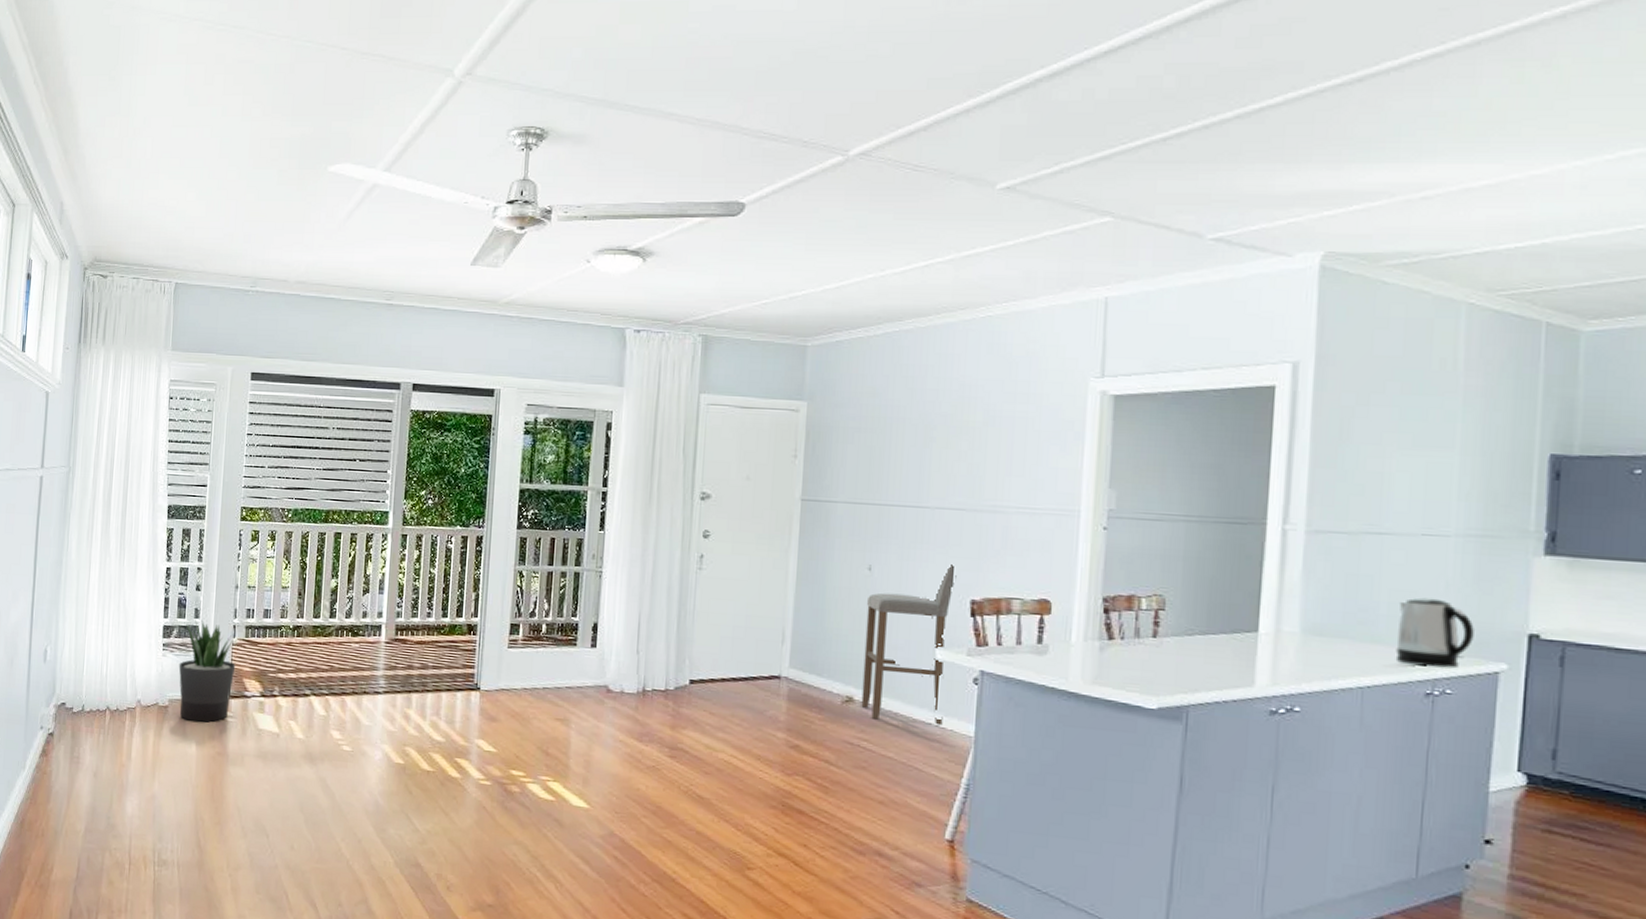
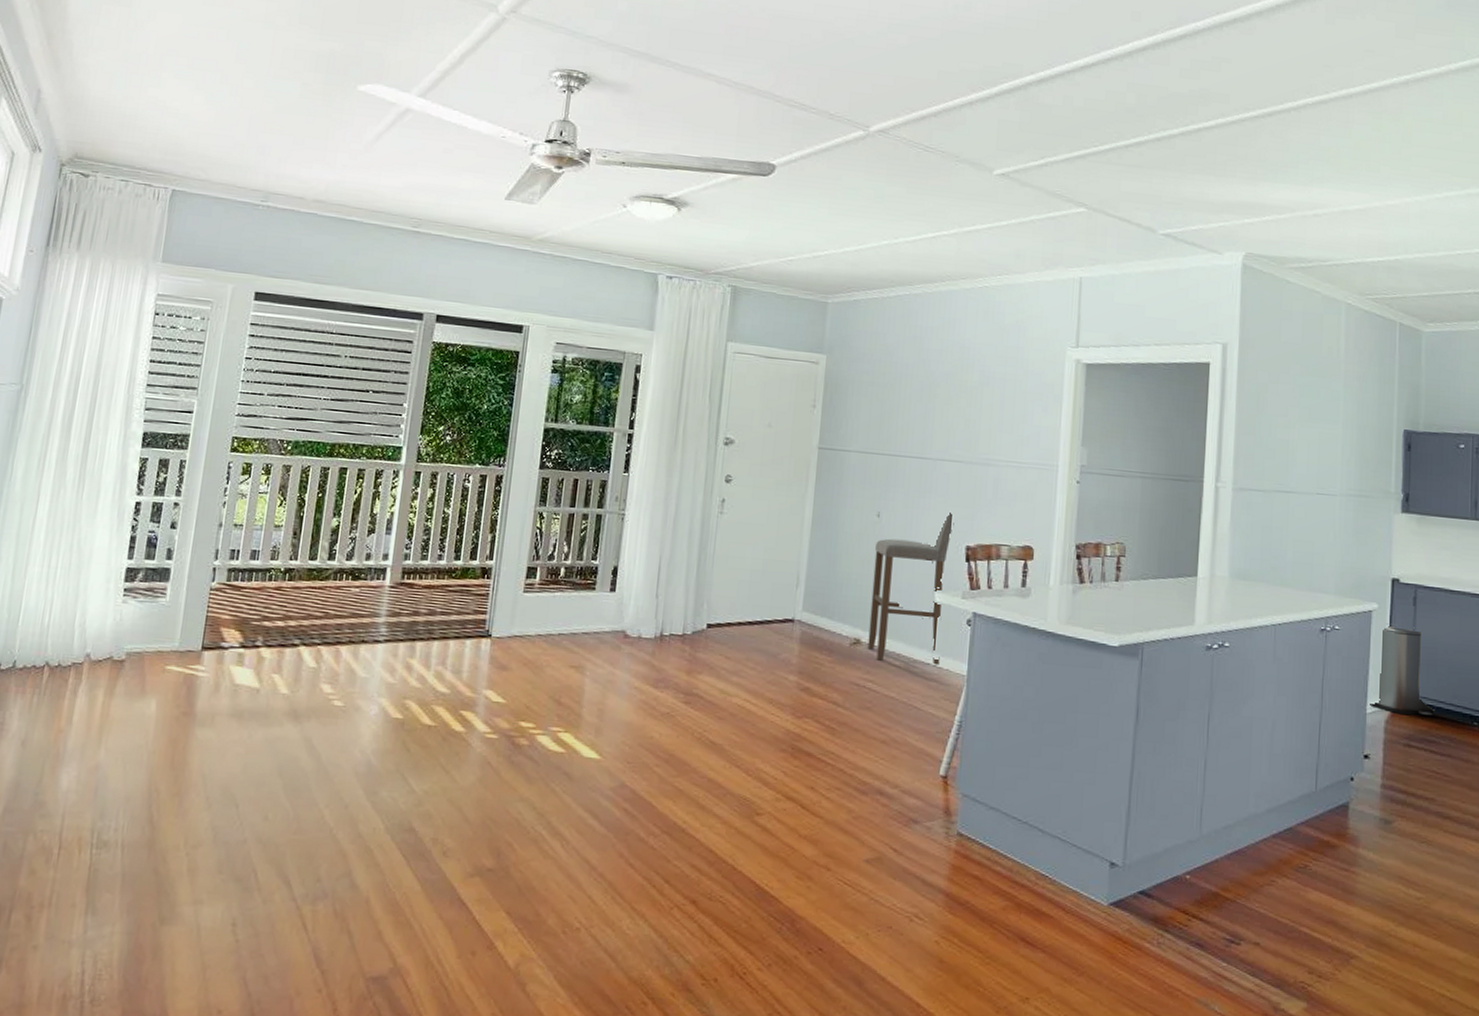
planter: present [178,617,236,723] -> none [138,559,214,678]
kettle: present [1395,597,1474,669] -> none [1299,547,1354,608]
pedal bin: none [1490,687,1589,798] -> present [1367,623,1435,716]

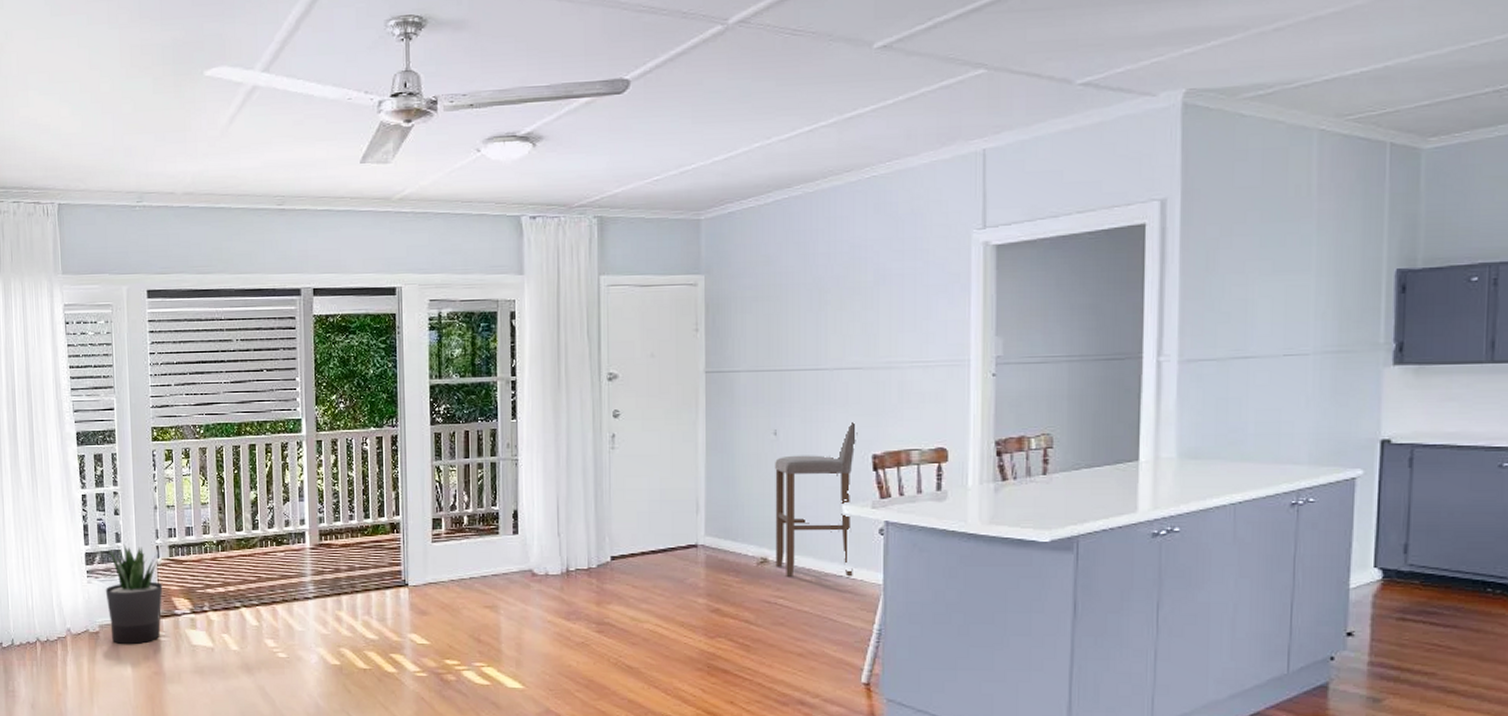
planter: none [138,559,214,678] -> present [105,542,163,644]
pedal bin: present [1367,623,1435,716] -> none [1350,490,1436,587]

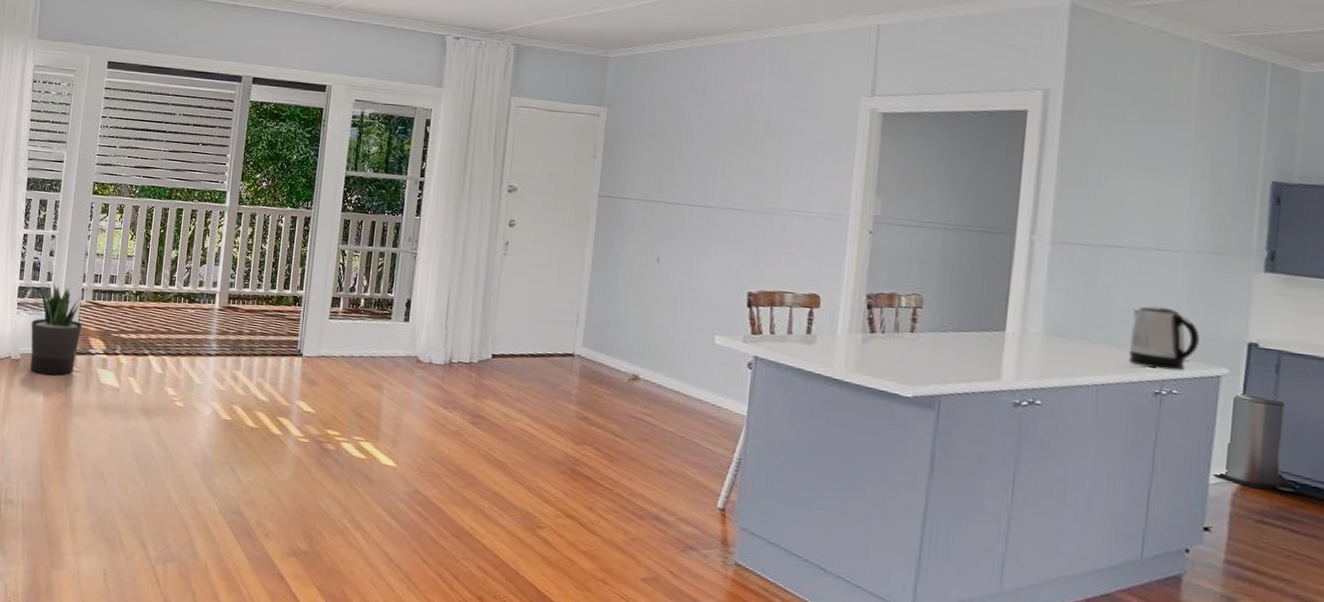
bar stool: present [775,422,858,577] -> none [646,259,736,405]
kettle: none [1263,414,1333,479] -> present [1128,306,1200,371]
pedal bin: none [1350,490,1436,587] -> present [1210,390,1298,493]

